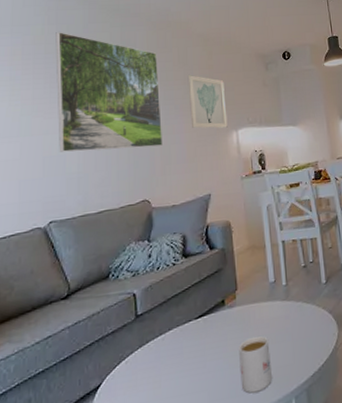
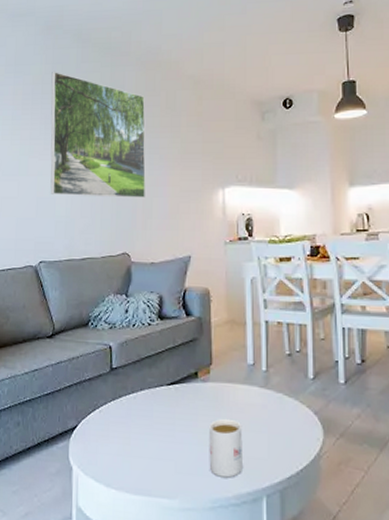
wall art: present [187,75,228,129] -> none [174,122,214,184]

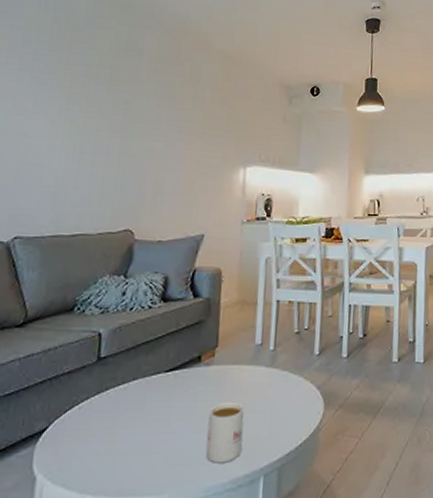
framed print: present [50,71,146,198] -> none [36,19,167,171]

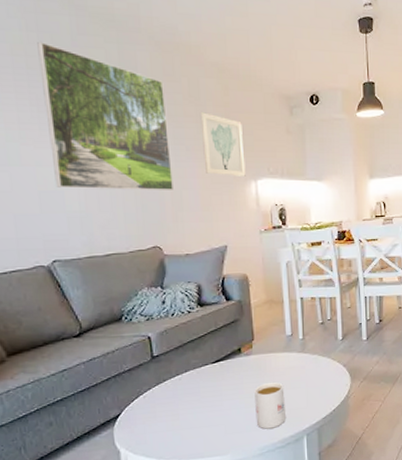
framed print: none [36,19,167,171] -> present [37,41,173,190]
wall art: none [194,95,239,163] -> present [200,112,246,176]

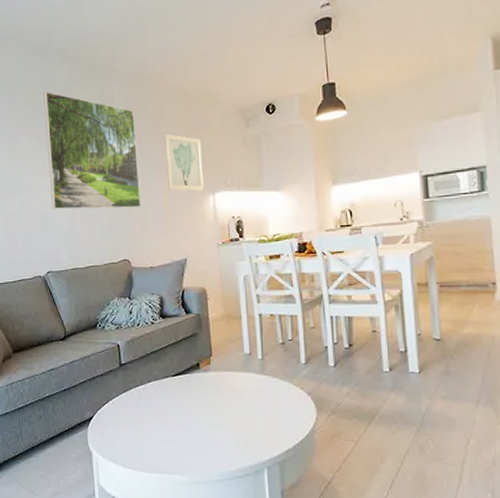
mug: present [254,382,286,429] -> none [213,402,245,454]

